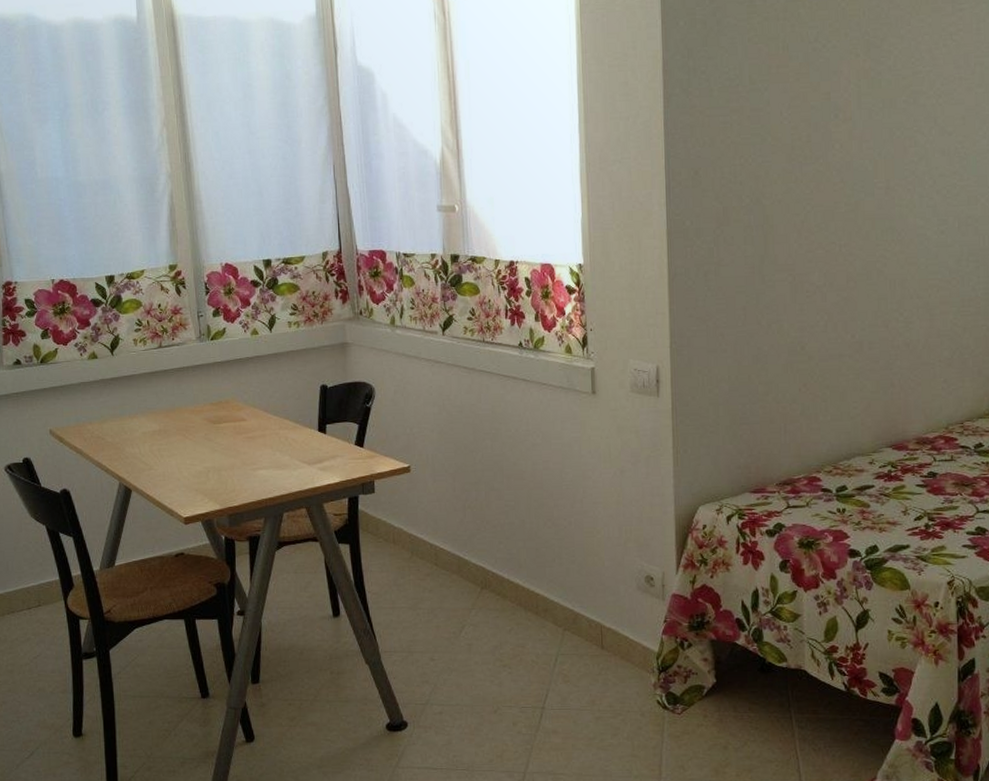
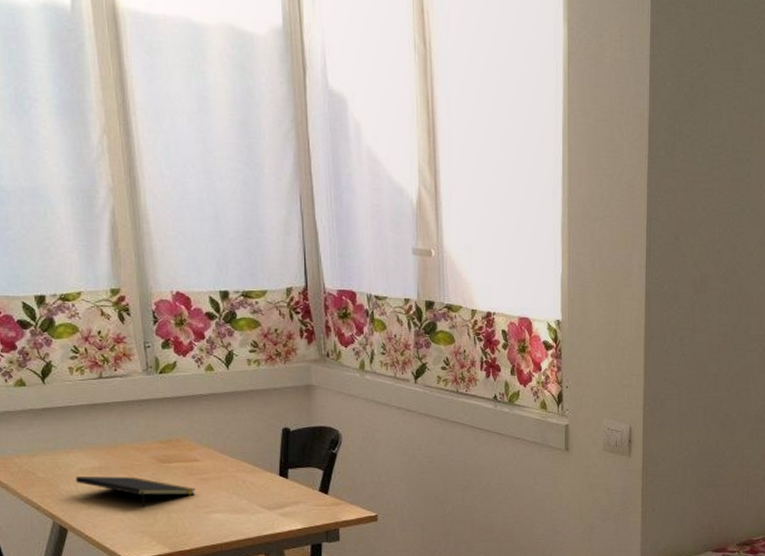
notepad: none [139,438,243,467] -> present [76,477,196,508]

